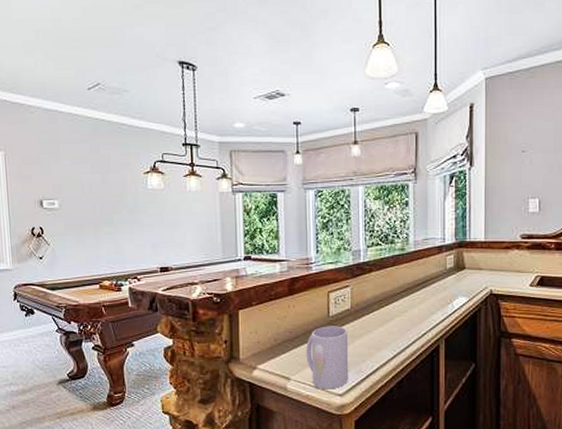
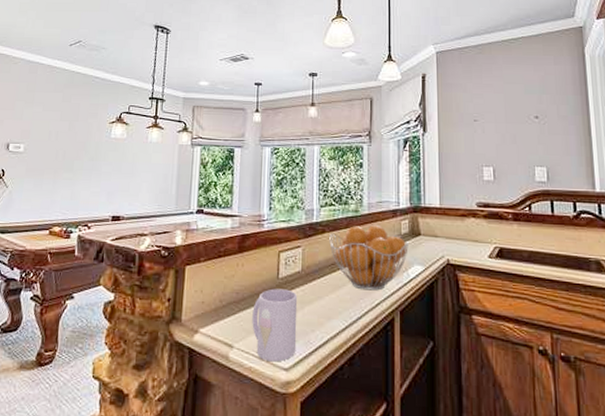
fruit basket: none [377,262,455,322] -> present [329,225,410,291]

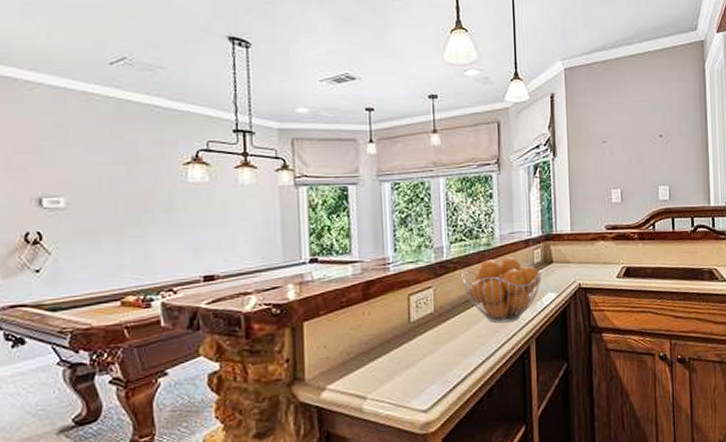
mug: present [252,288,298,362] -> none [384,332,434,407]

